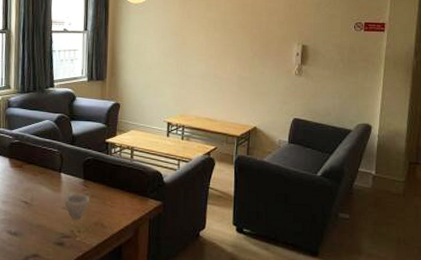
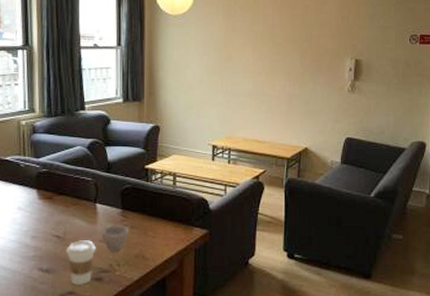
coffee cup: none [32,206,60,249] -> present [66,240,96,286]

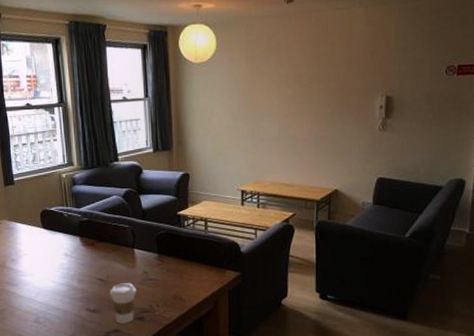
cup: present [101,224,129,251] -> none [140,268,166,293]

